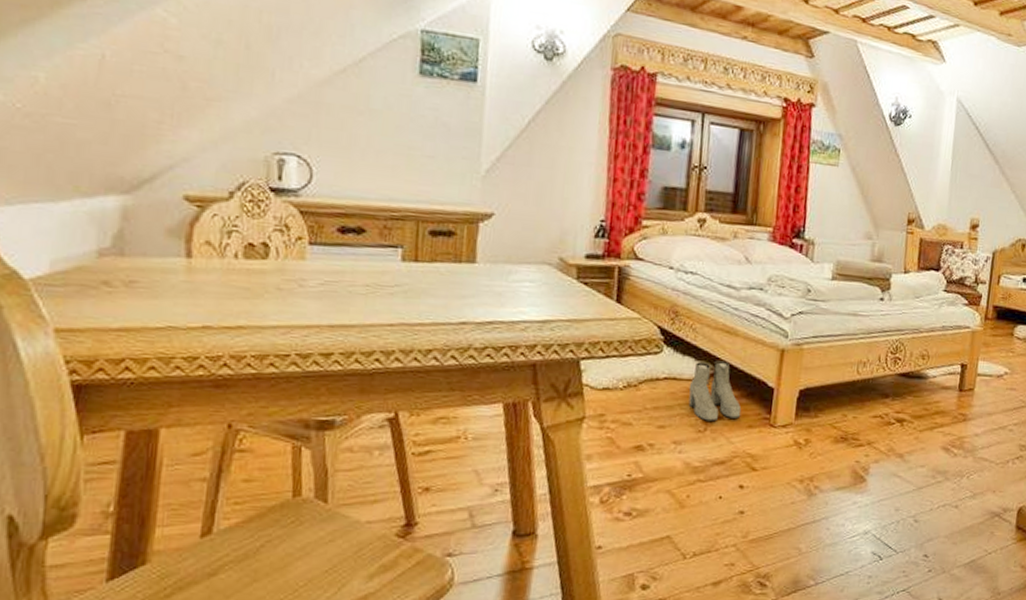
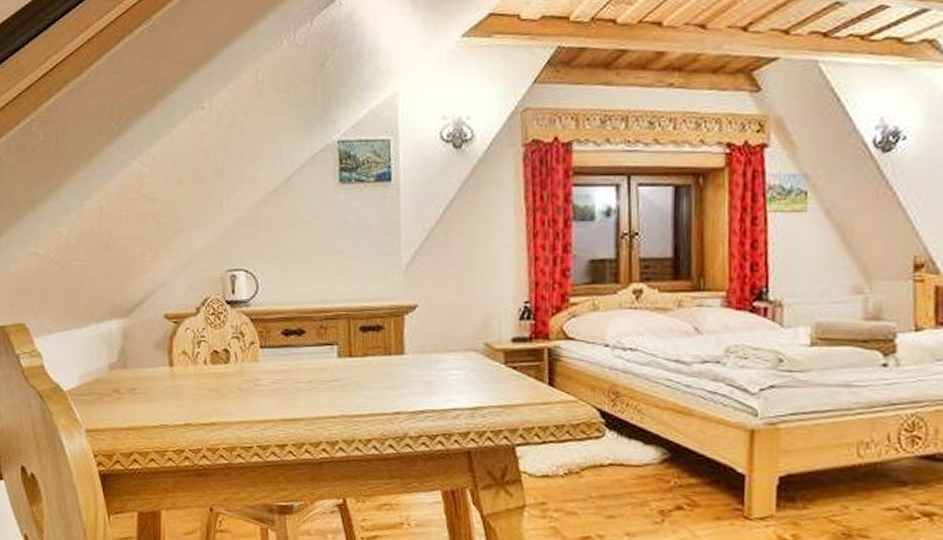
boots: present [688,360,742,422] -> none [639,444,706,512]

